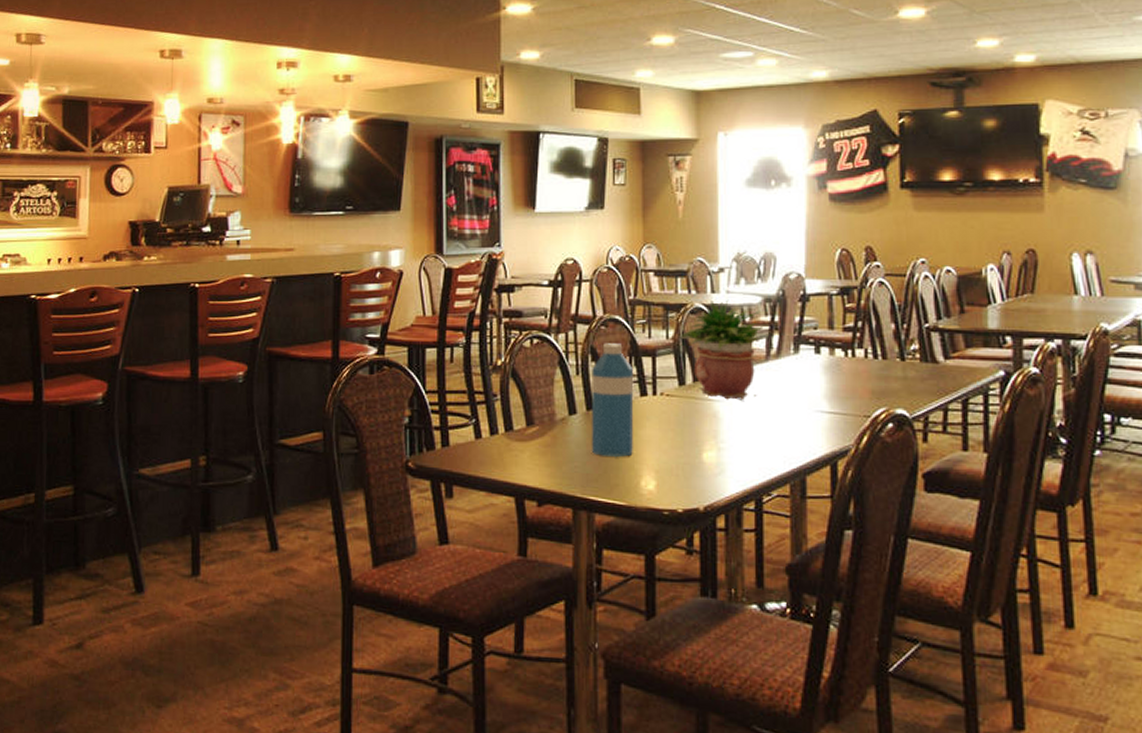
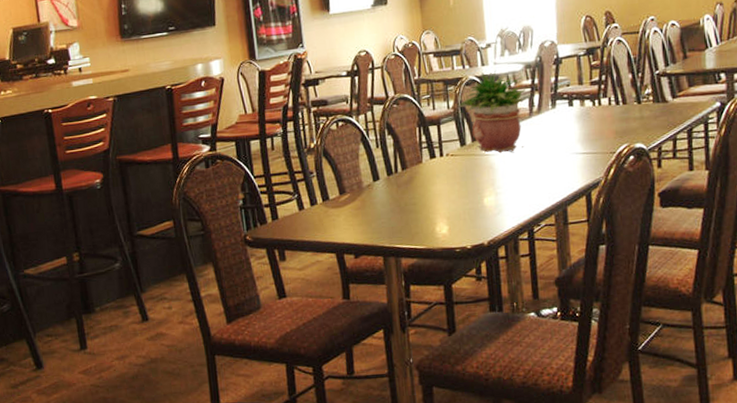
water bottle: present [592,343,634,457] -> none [389,117,428,211]

